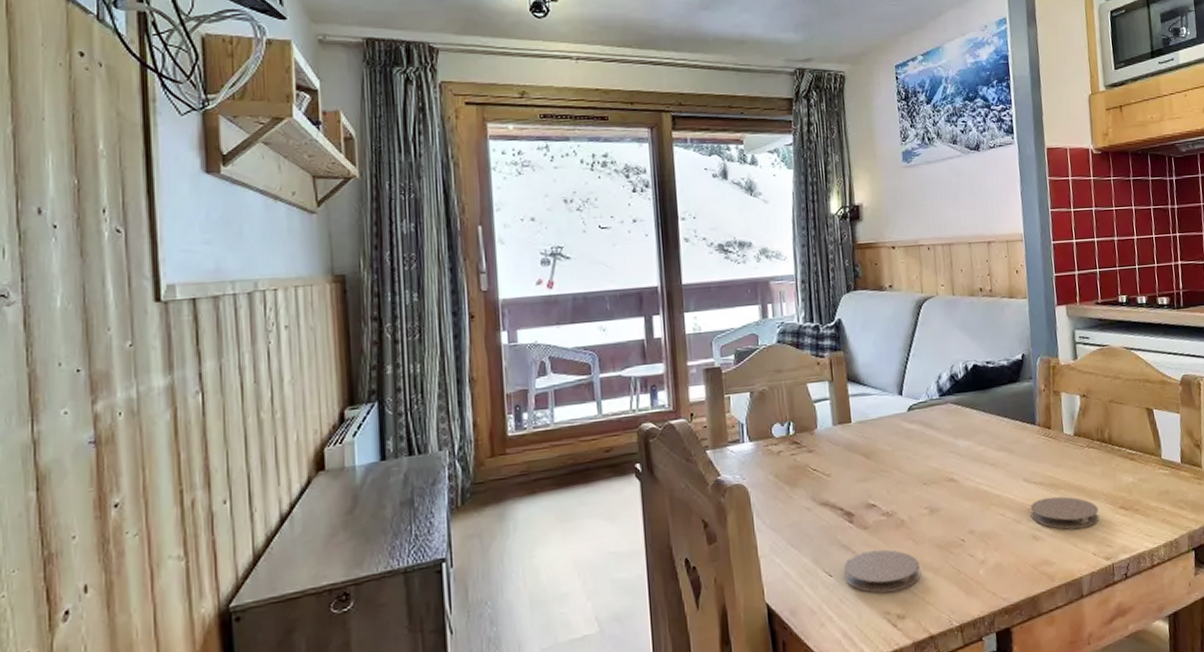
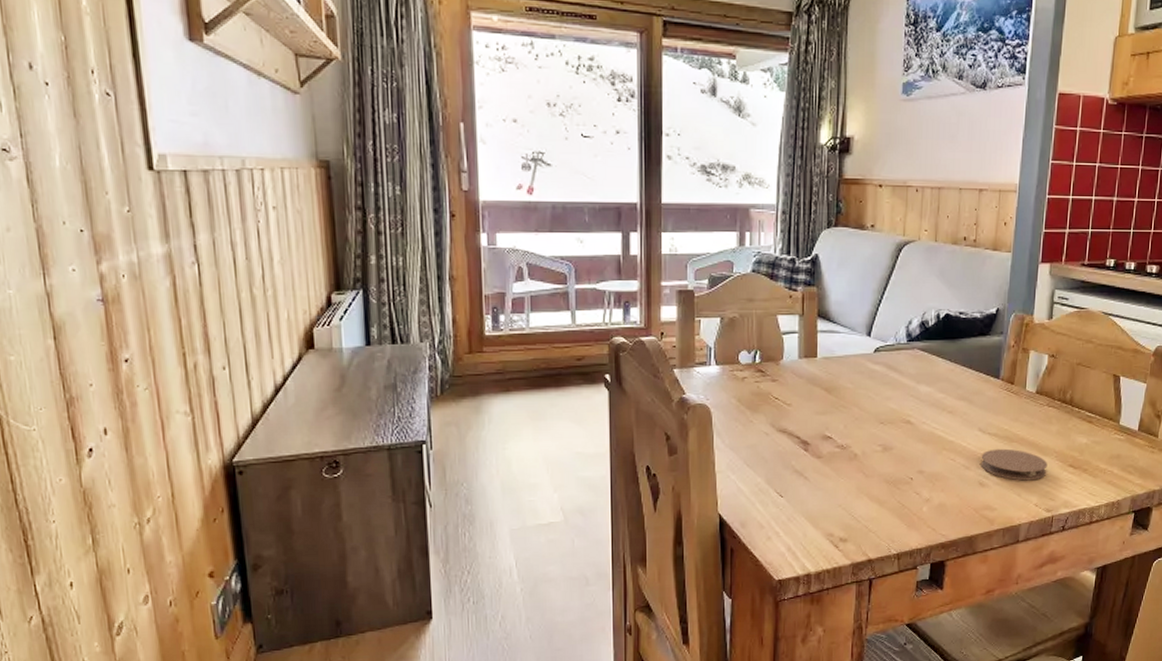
coaster: present [844,549,920,593] -> none [795,478,866,518]

